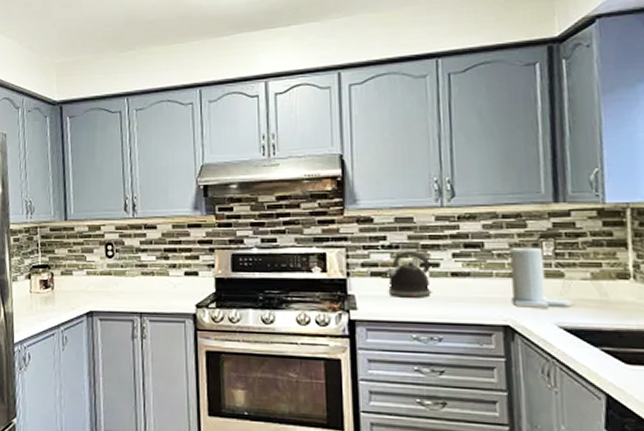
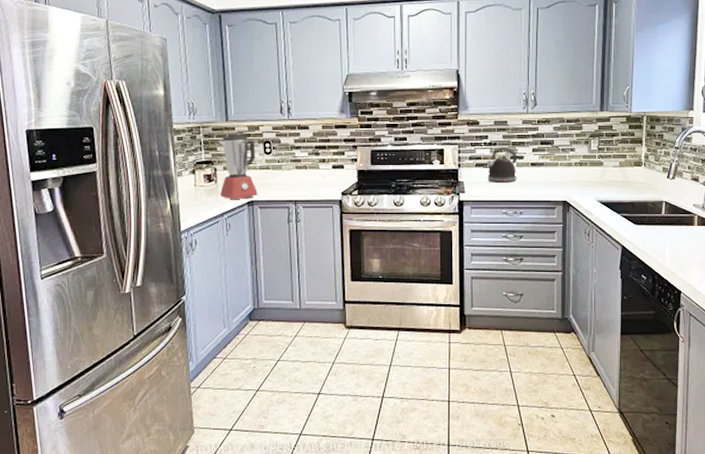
blender: none [56,236,98,310] -> present [218,135,258,200]
paper towel: present [510,248,575,310] -> none [569,145,608,189]

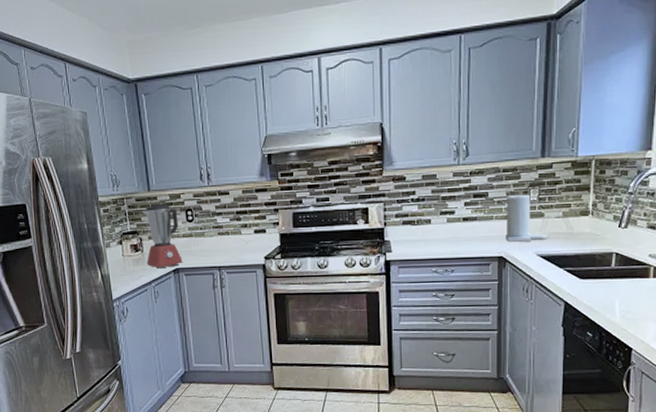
kettle: present [486,148,518,183] -> none [414,203,449,240]
paper towel: none [569,145,608,189] -> present [505,195,549,243]

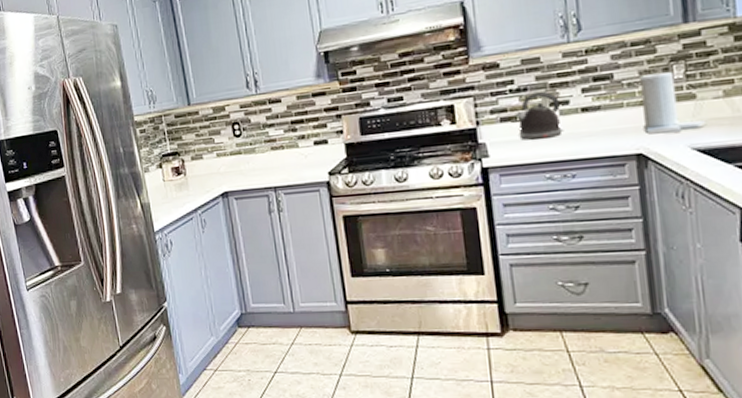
blender: present [142,204,183,269] -> none [182,119,232,193]
kettle: none [414,203,449,240] -> present [515,92,564,140]

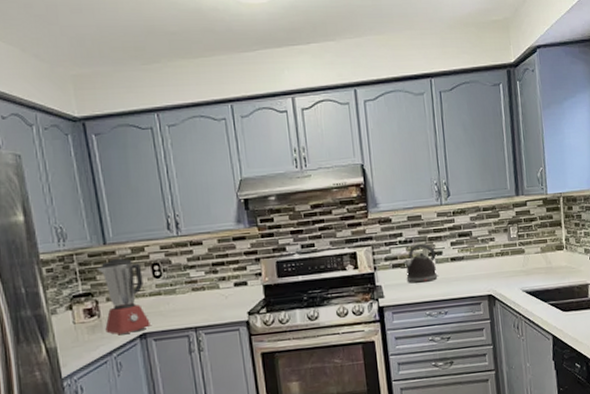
blender: none [182,119,232,193] -> present [96,259,151,335]
paper towel: present [640,72,707,134] -> none [489,232,532,280]

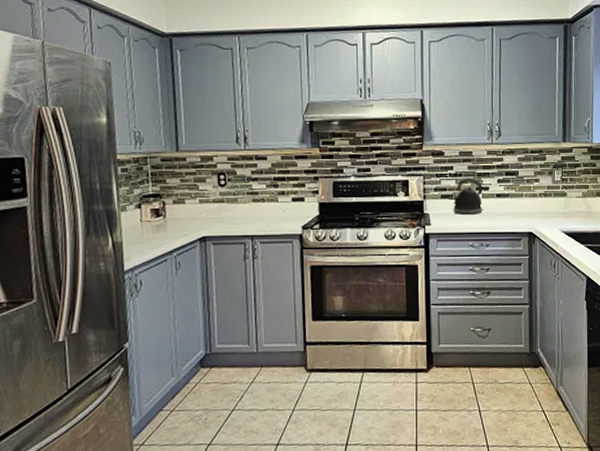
blender: present [96,259,151,335] -> none [167,166,211,236]

